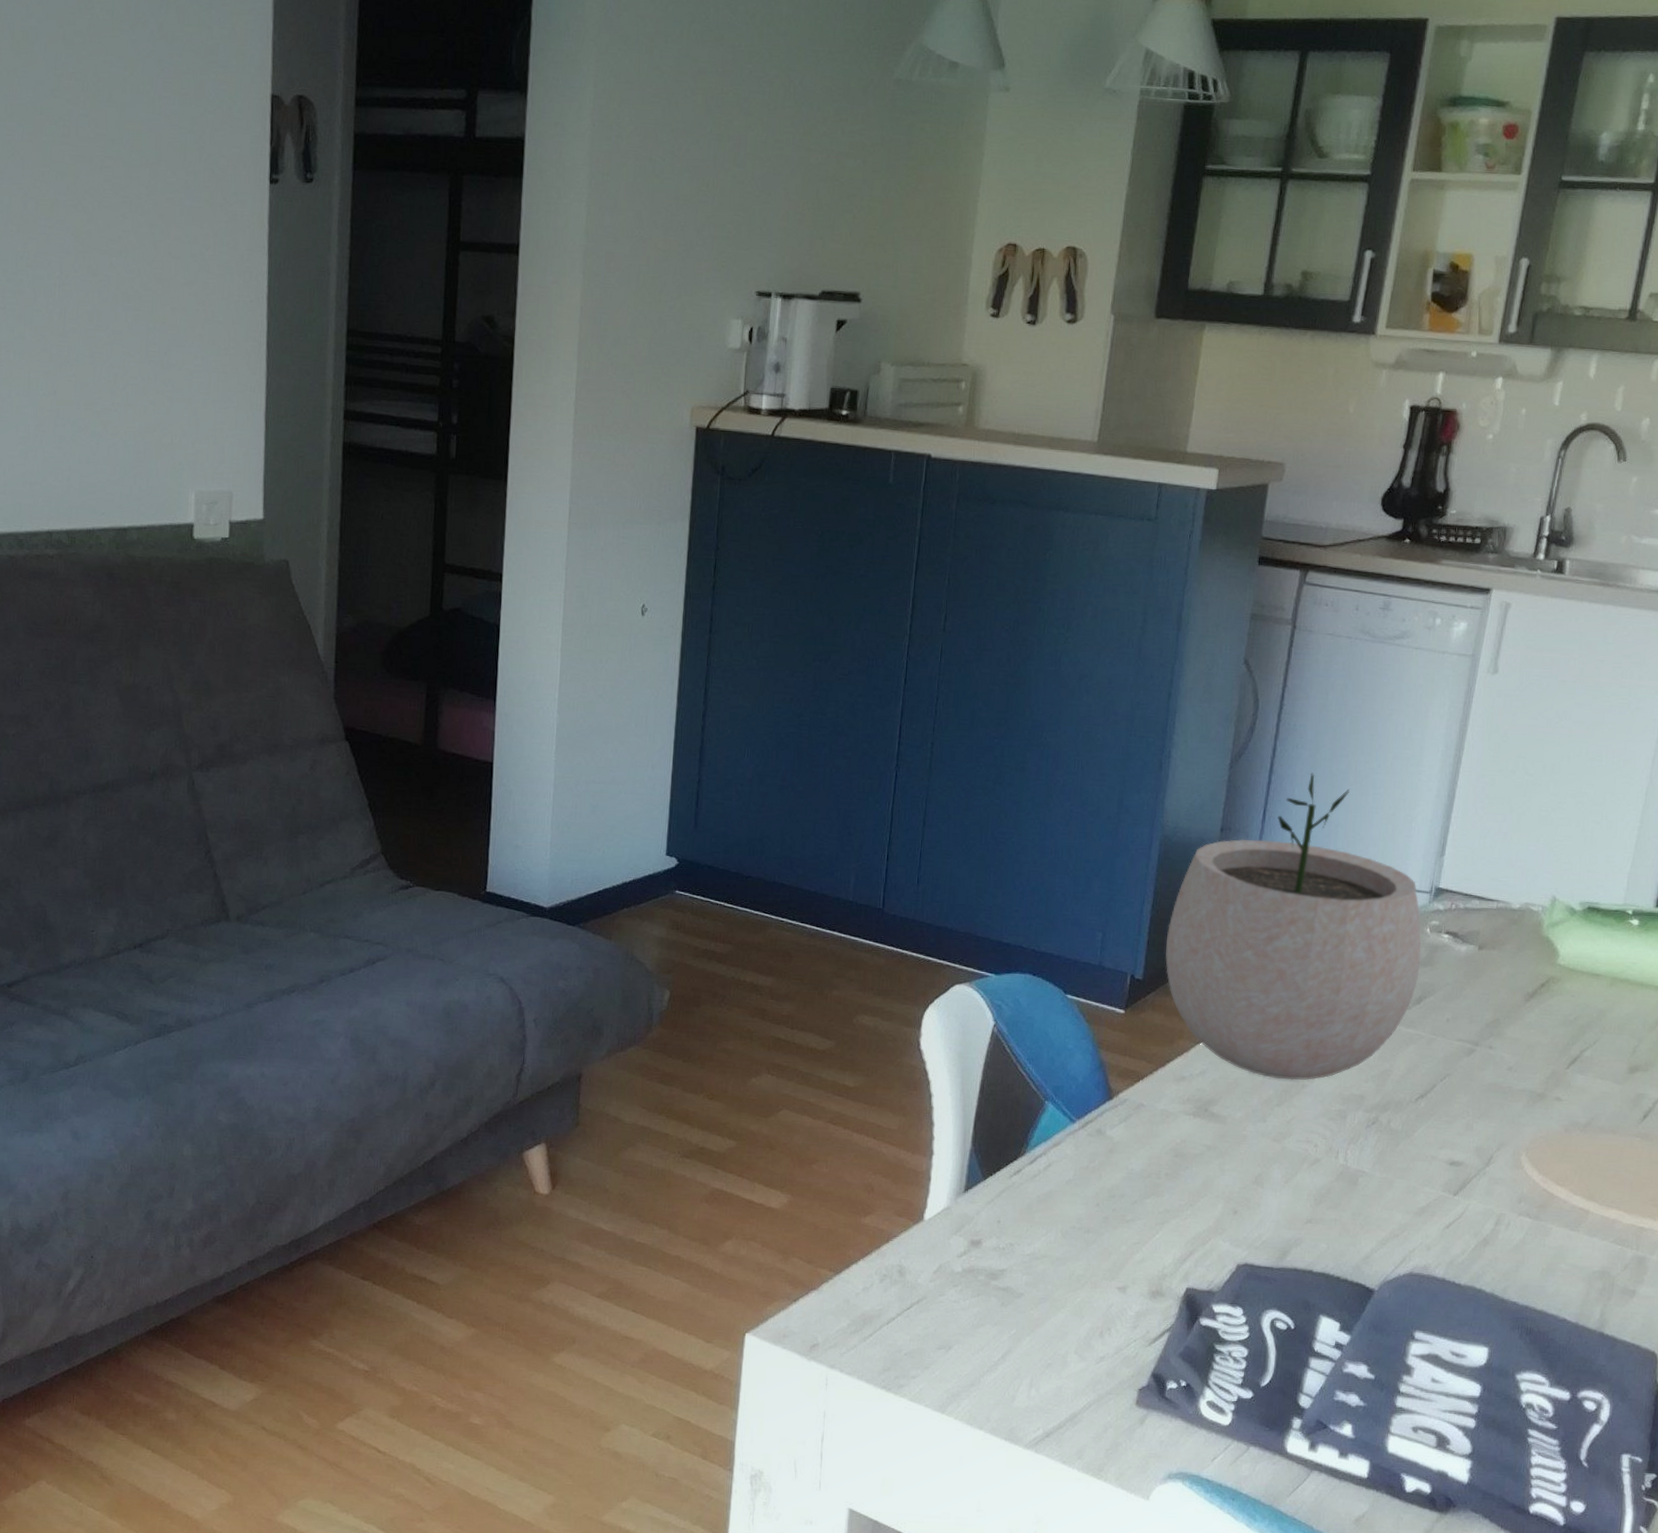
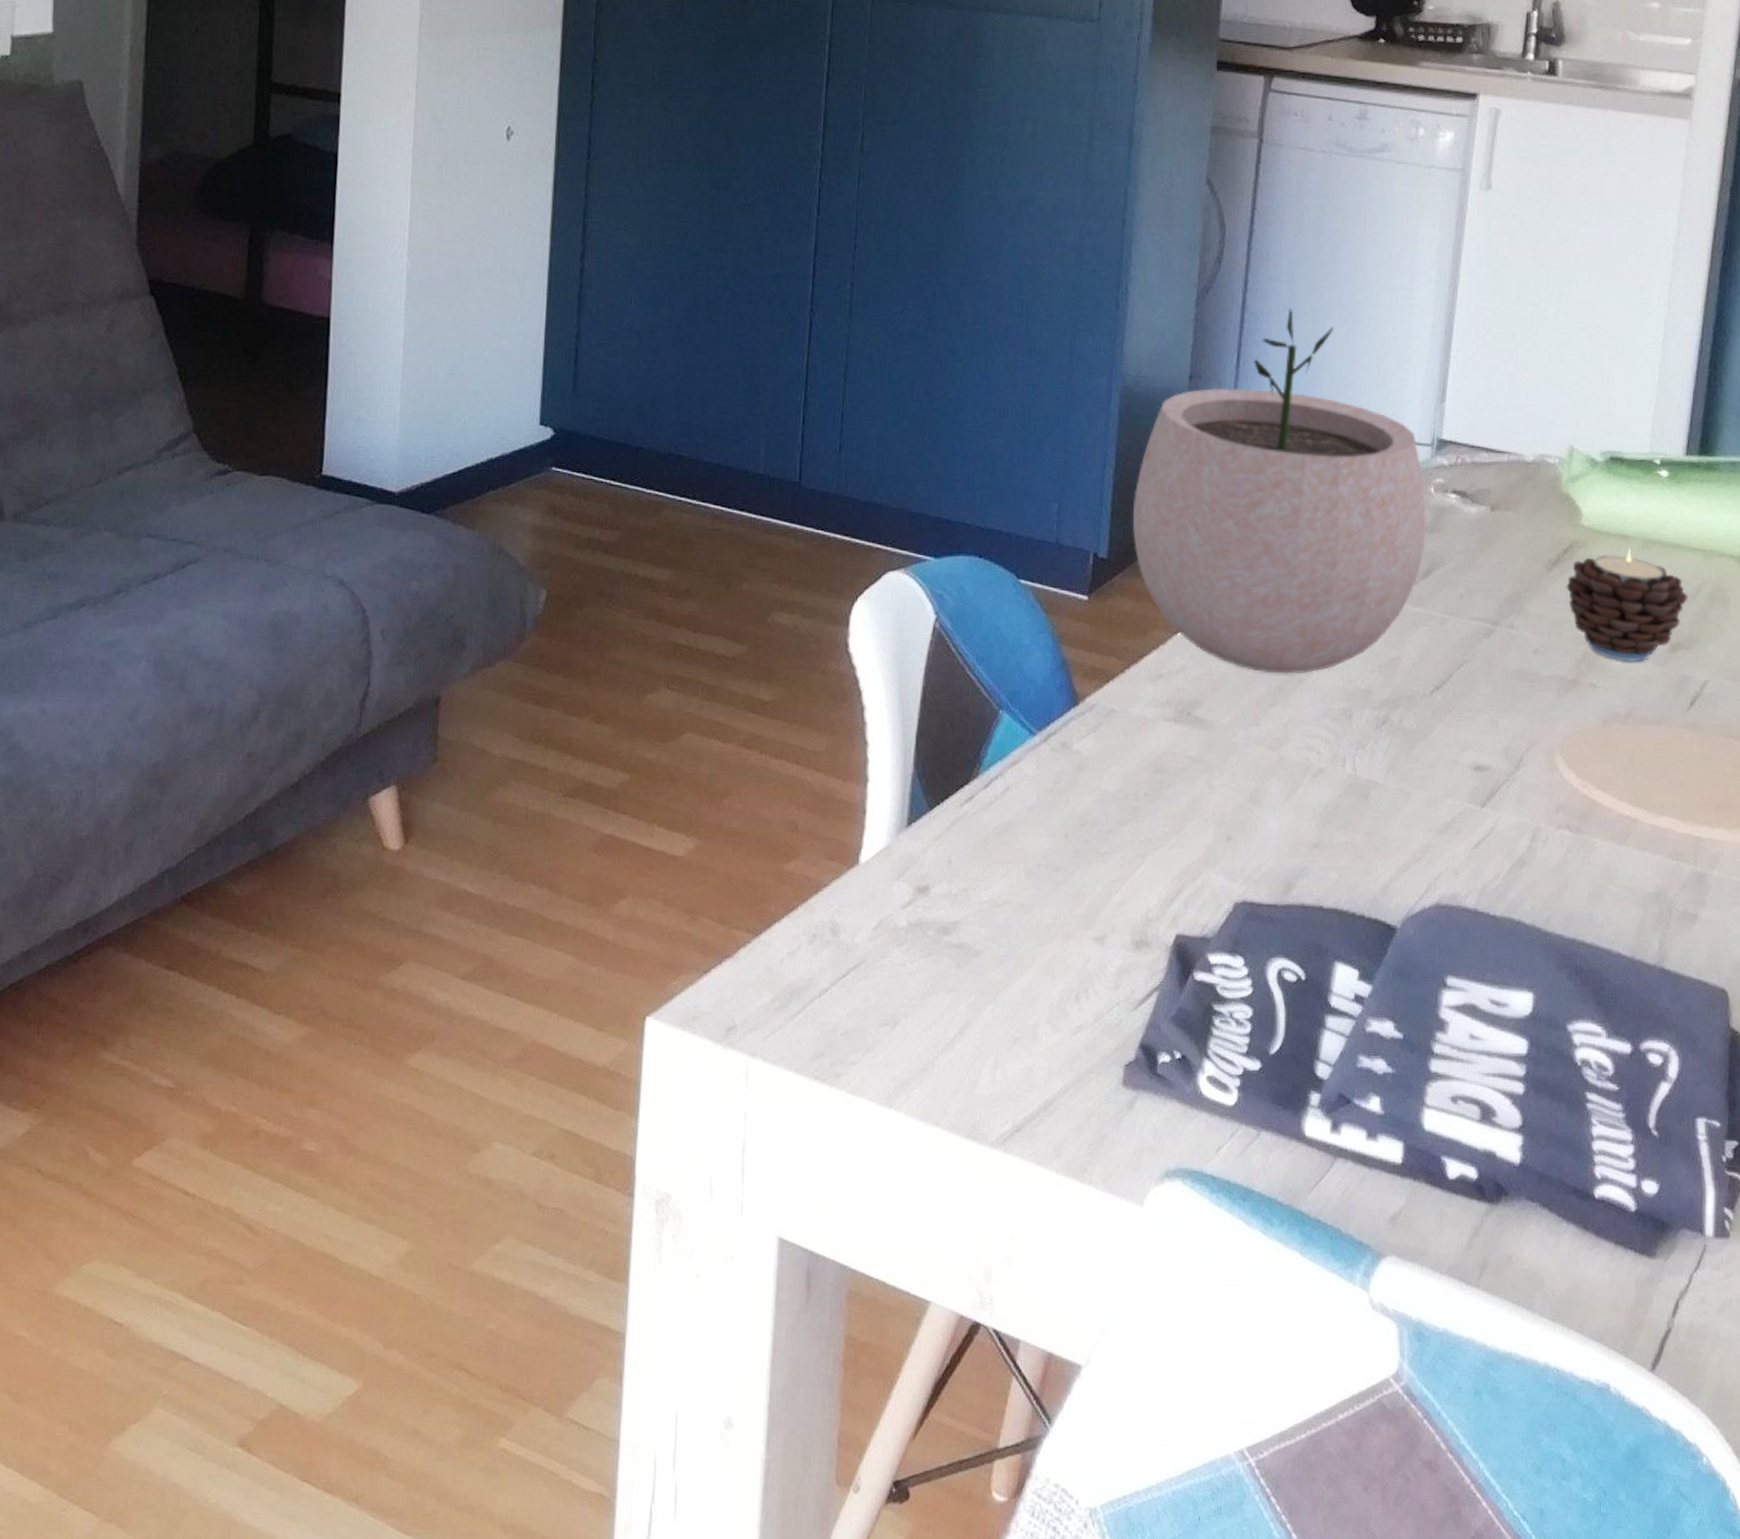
candle: none [1541,985,1649,1081] -> present [1566,548,1688,663]

